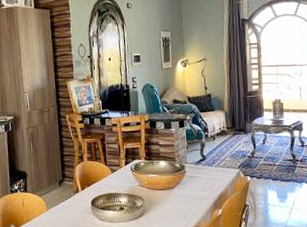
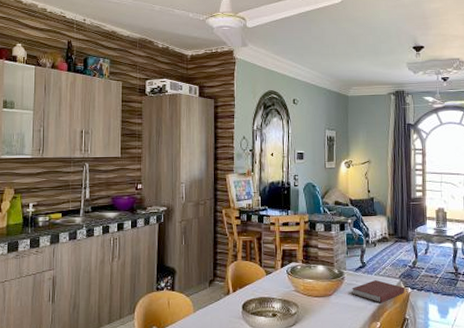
notebook: none [193,171,244,193] -> present [351,280,405,303]

